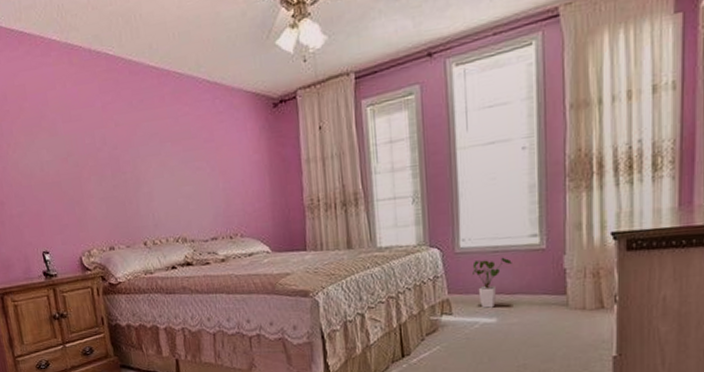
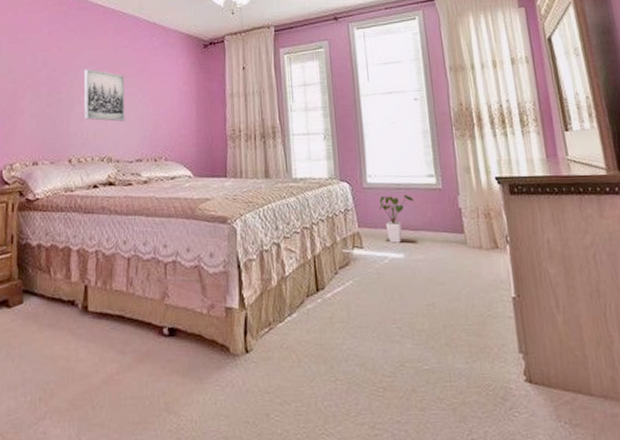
wall art: none [145,143,195,200] -> present [84,69,125,122]

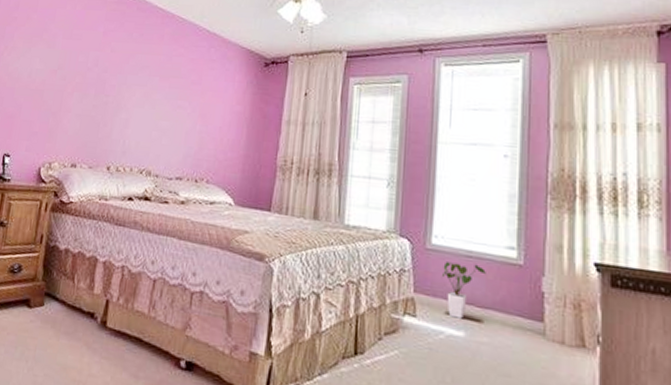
wall art: present [84,69,125,122] -> none [129,74,175,134]

